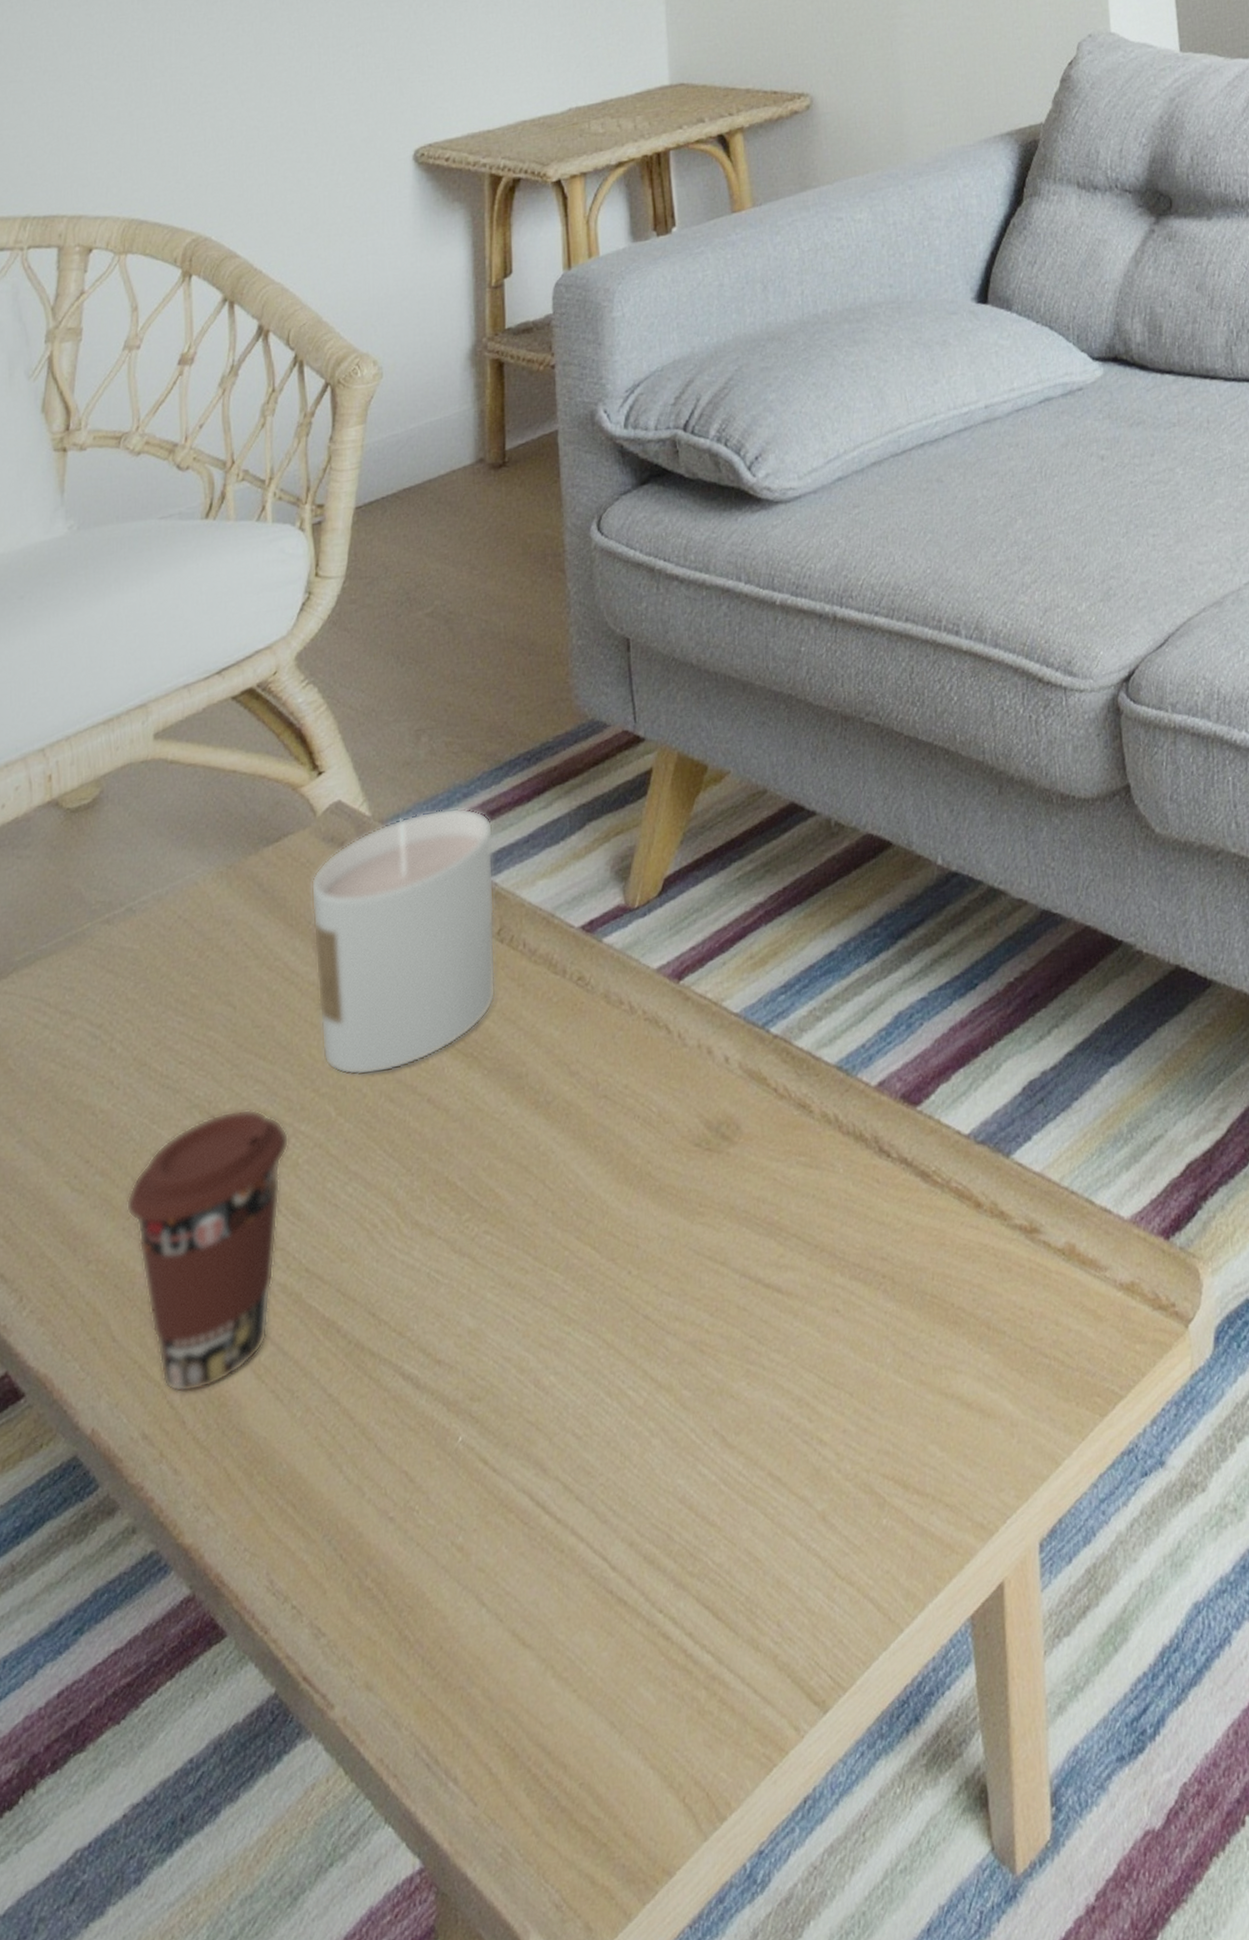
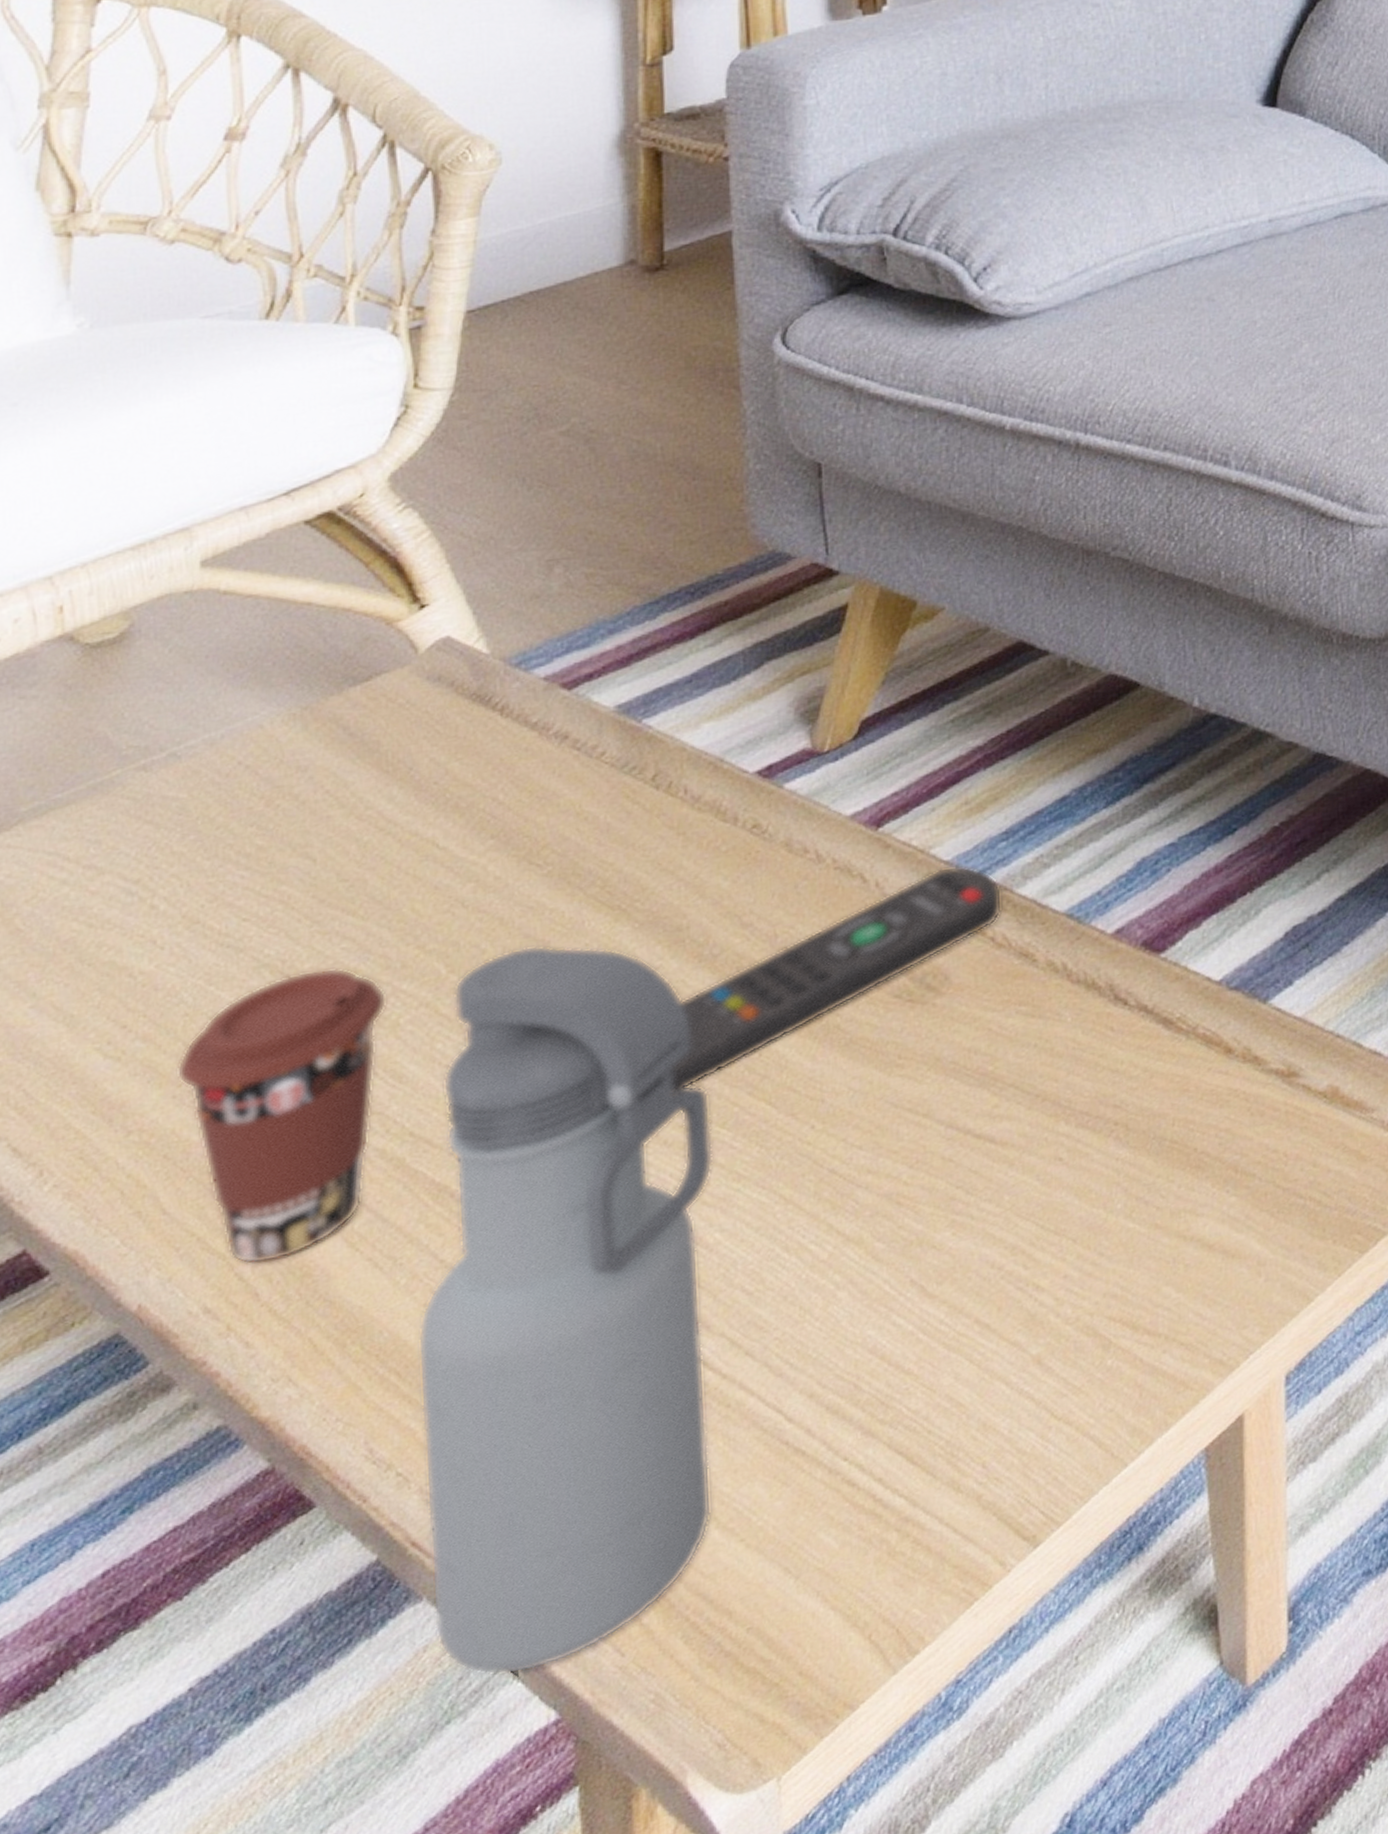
water bottle: none [310,1090,550,1819] -> present [417,945,714,1675]
candle: present [311,807,496,1076] -> none [412,645,650,931]
remote control: none [514,1018,783,1237] -> present [671,866,1003,1094]

